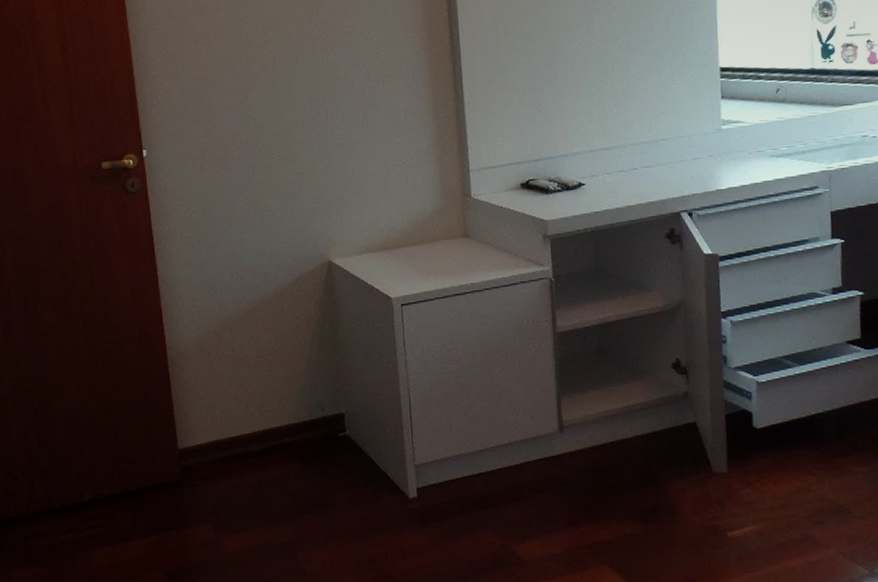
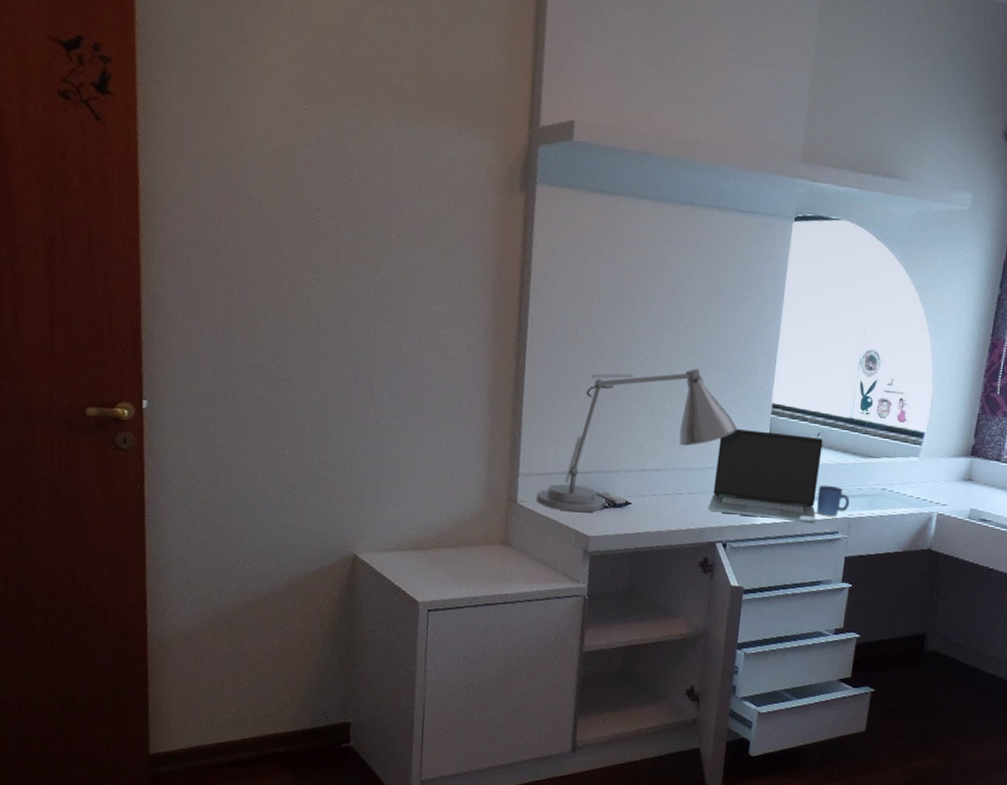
desk lamp: none [489,46,686,200] -> present [536,368,738,513]
laptop: none [666,94,790,183] -> present [707,429,823,524]
mug: none [786,140,826,173] -> present [817,485,850,518]

